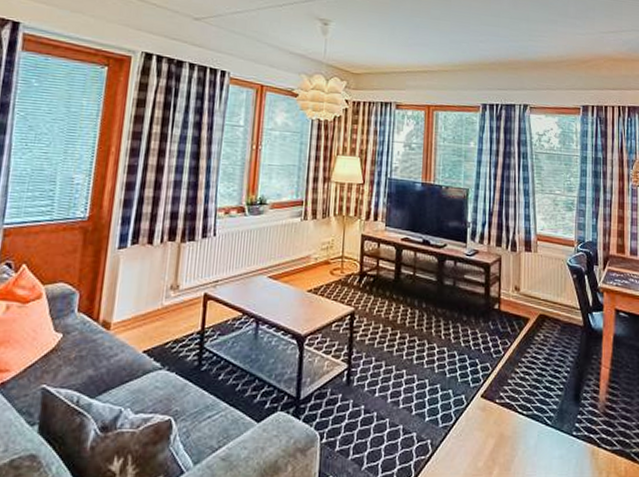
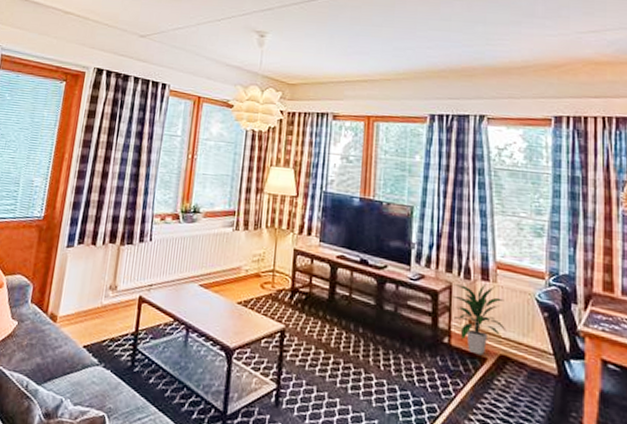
indoor plant: none [501,254,545,317] -> present [452,283,507,356]

